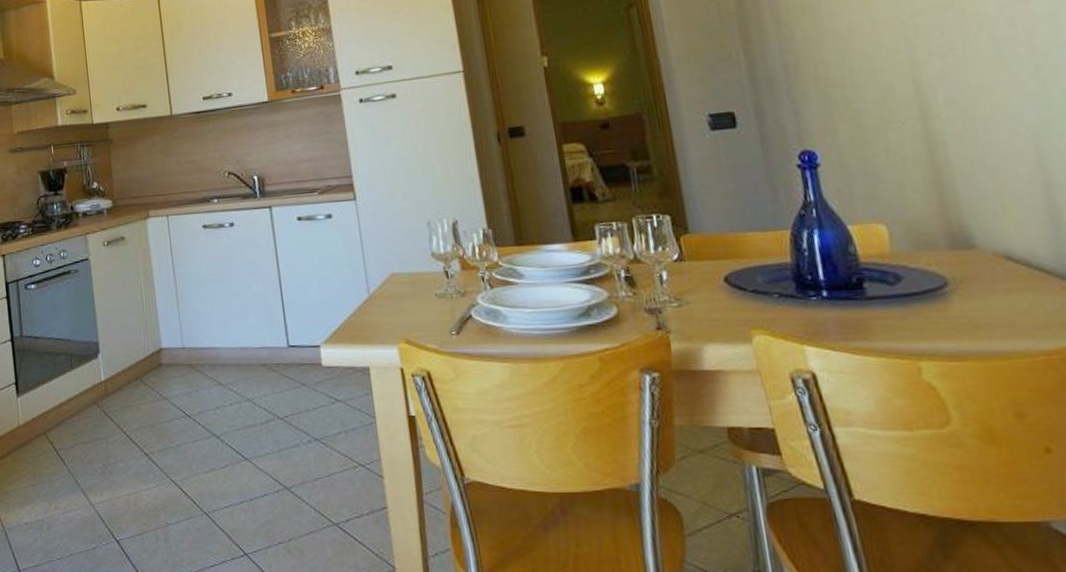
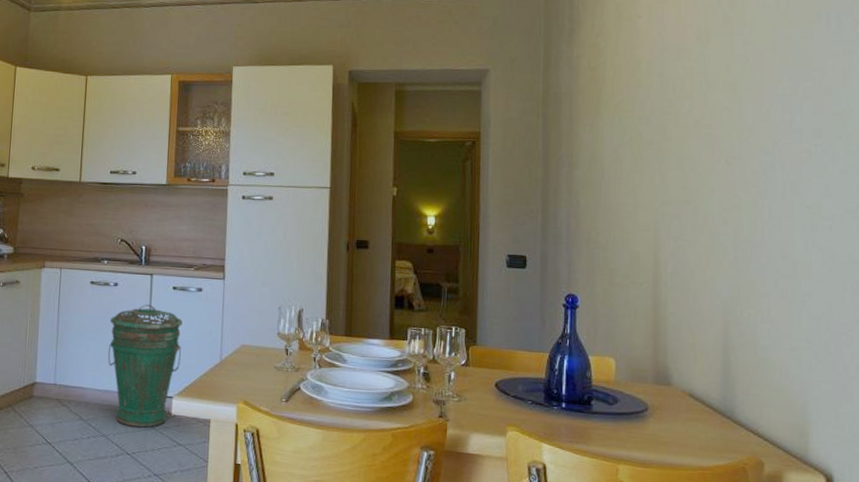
trash can: none [232,241,322,386] -> present [107,304,183,428]

